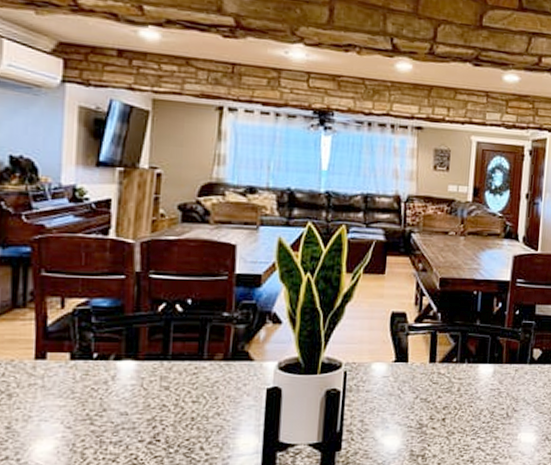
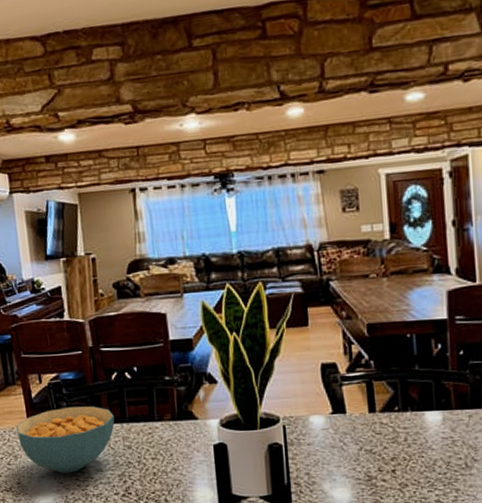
cereal bowl: none [18,339,154,417] -> present [16,406,115,473]

